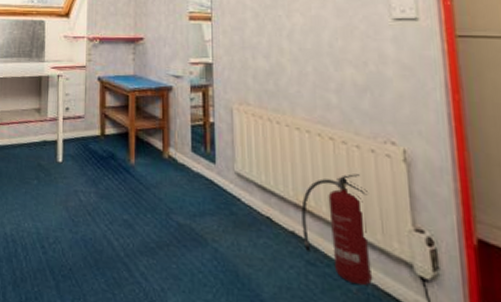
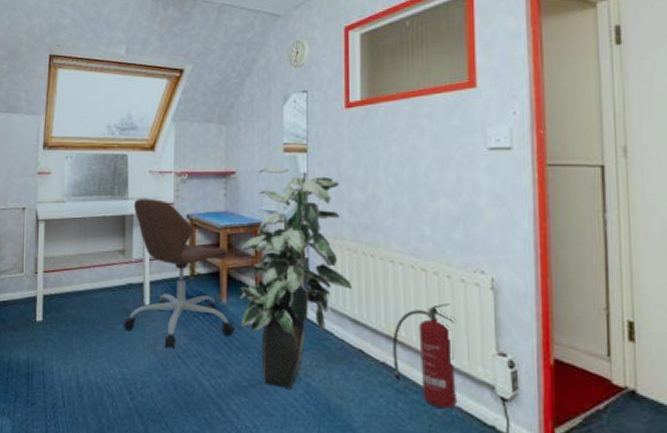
office chair: none [38,60,142,206] -> present [124,198,234,349]
indoor plant: none [148,33,259,253] -> present [240,166,353,389]

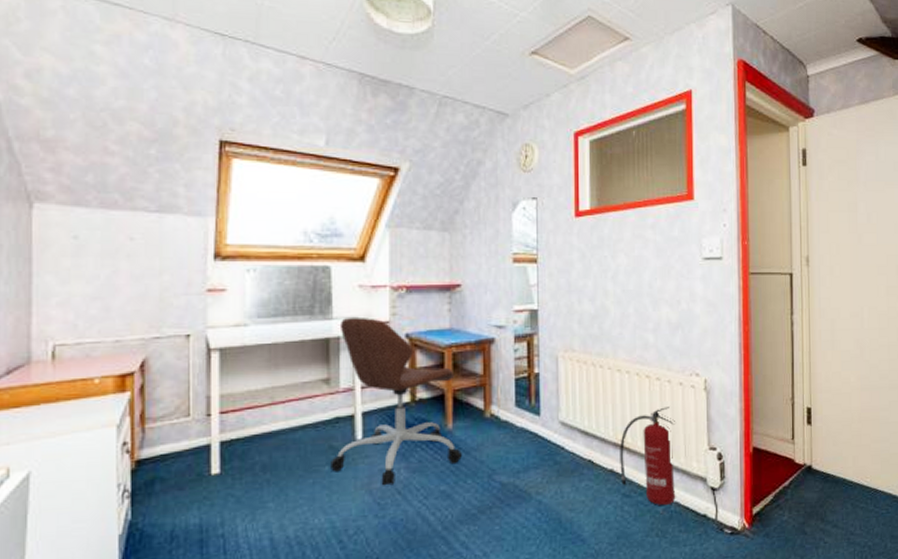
indoor plant: present [240,166,353,389] -> none [467,278,583,510]

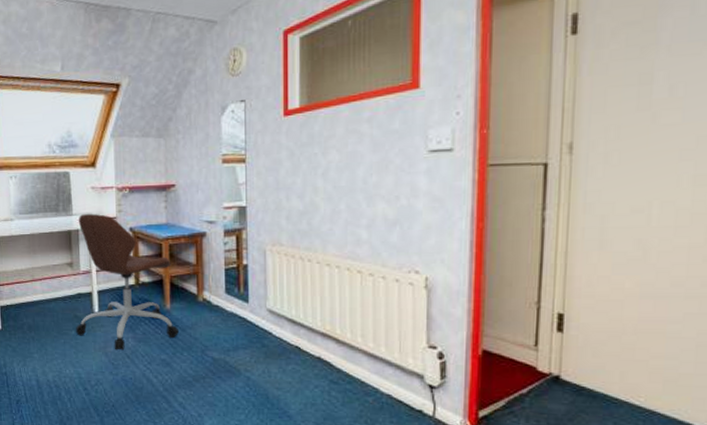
fire extinguisher: present [620,407,676,506] -> none [328,302,389,397]

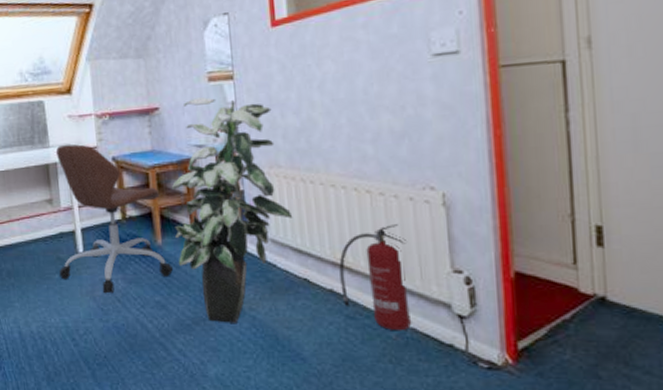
indoor plant: none [182,177,290,382] -> present [171,97,293,323]
fire extinguisher: none [328,302,389,397] -> present [339,224,412,331]

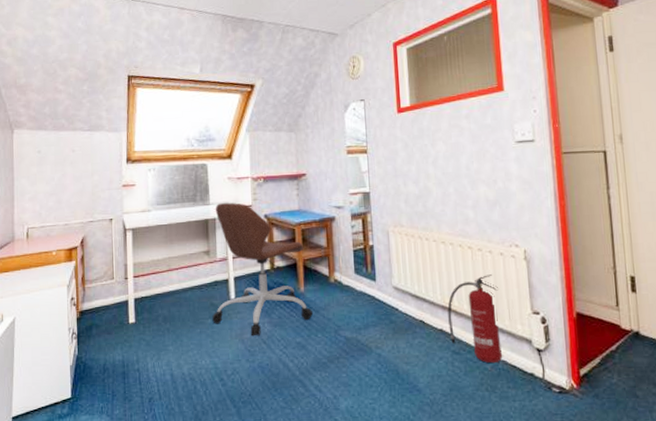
indoor plant: present [171,97,293,323] -> none [313,167,412,361]

